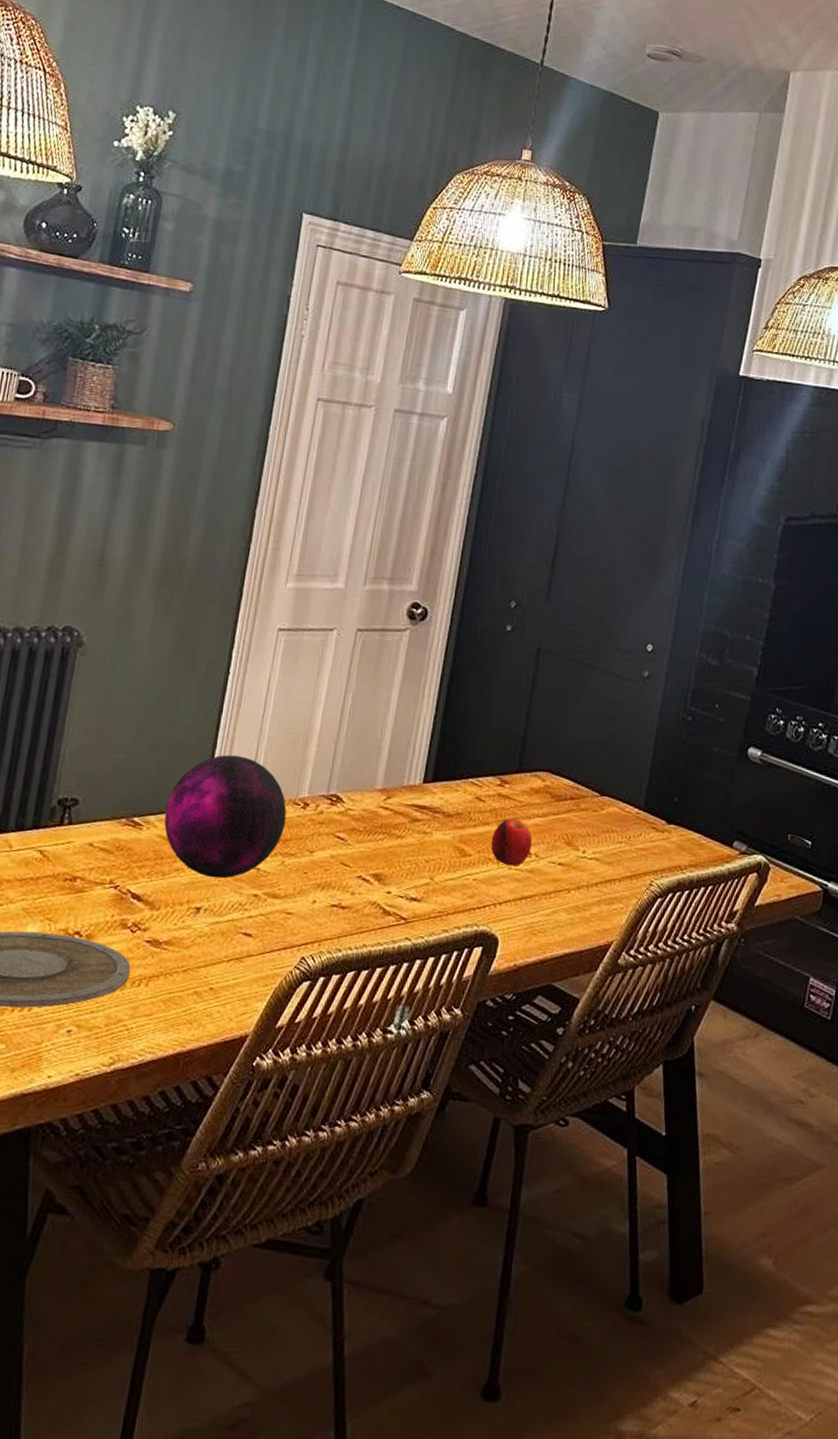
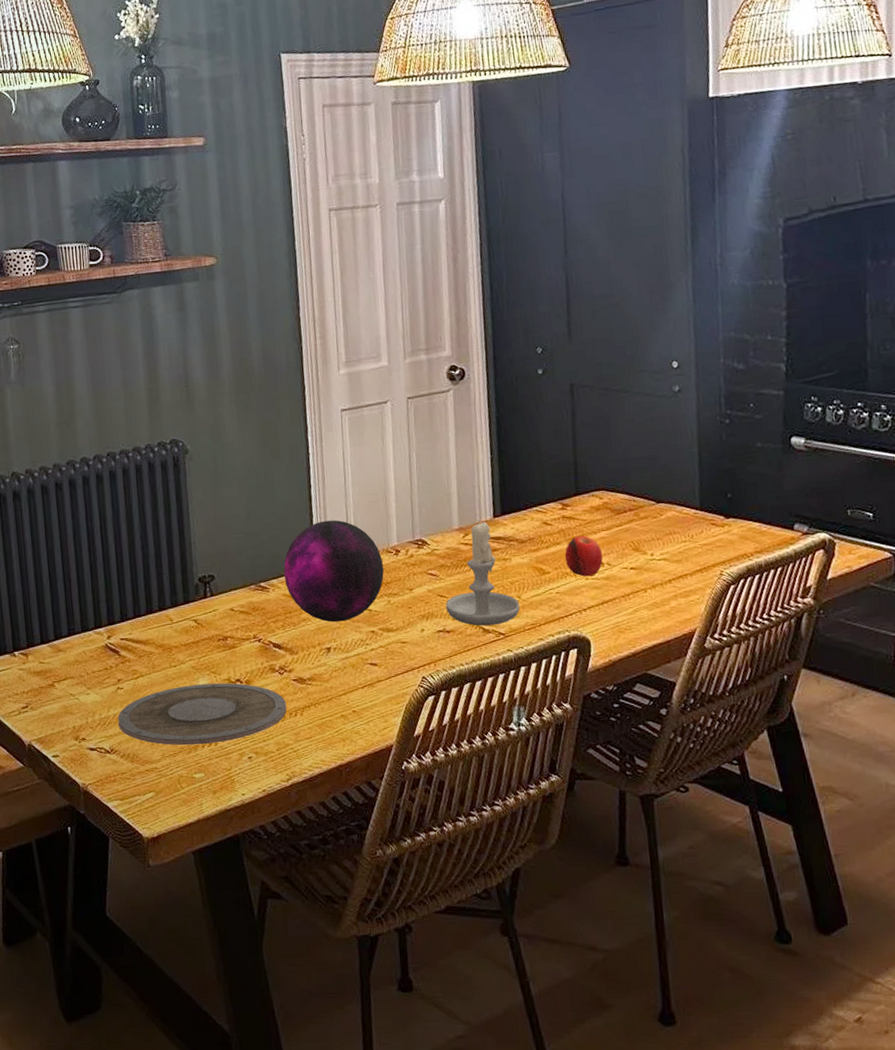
candle: none [346,782,431,908] -> present [446,519,520,626]

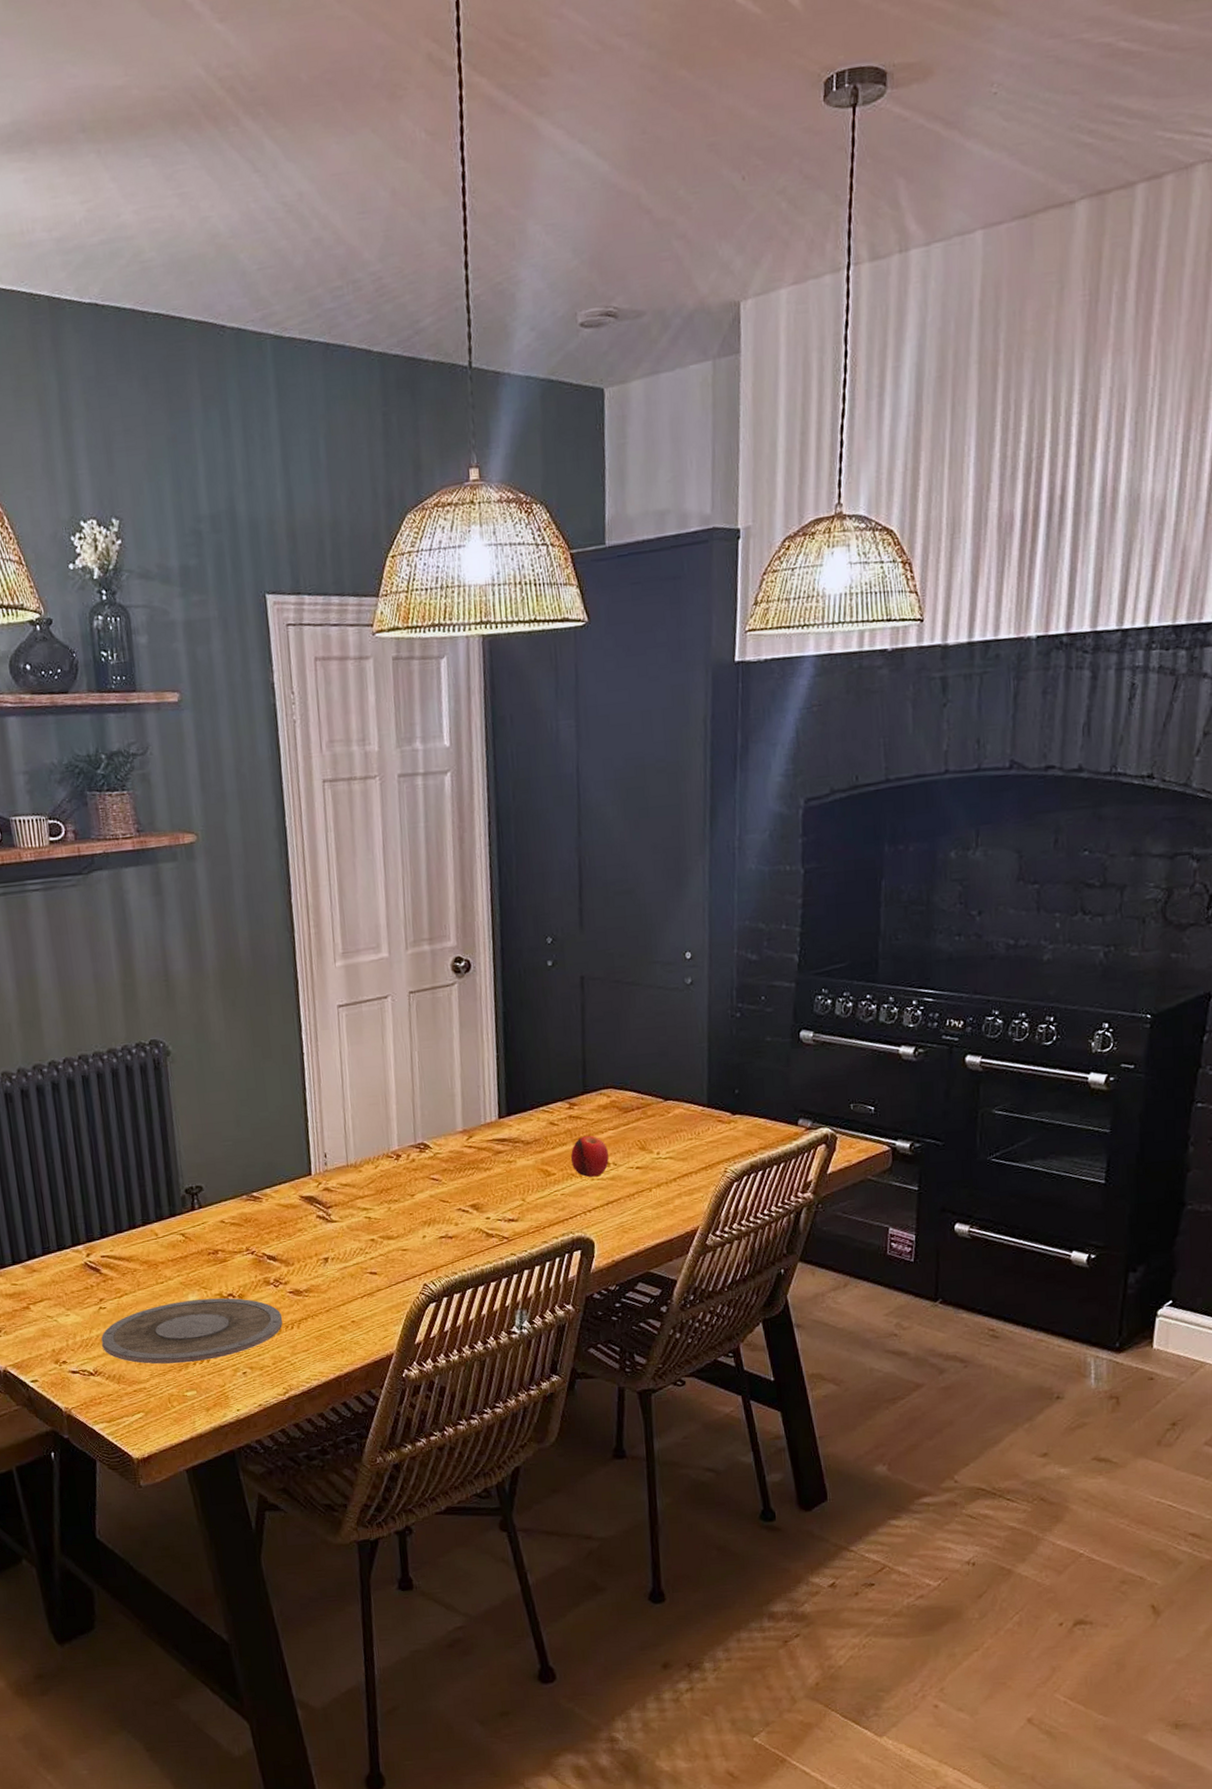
decorative orb: present [283,520,385,623] -> none [277,1124,385,1232]
candle: present [446,519,520,626] -> none [448,1120,525,1231]

